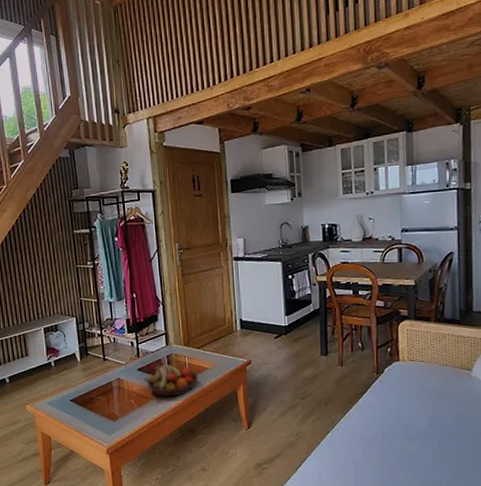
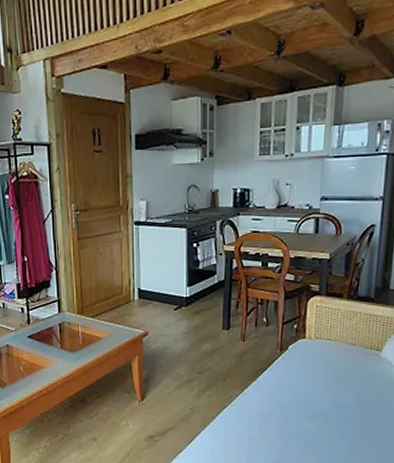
fruit bowl: present [144,364,198,397] -> none [35,332,91,366]

